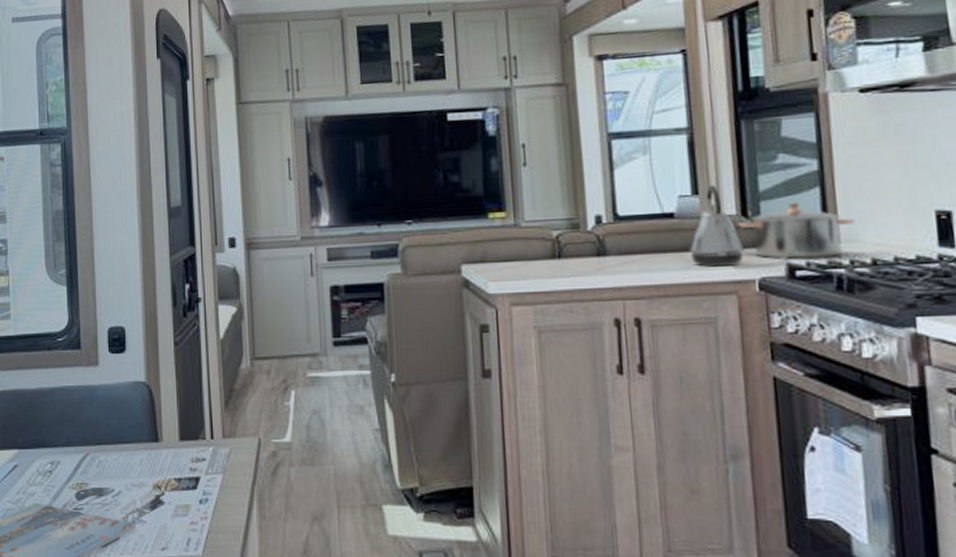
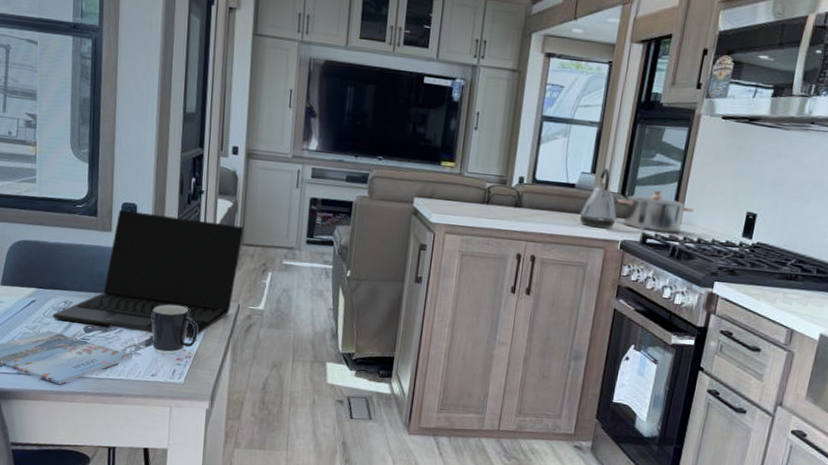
laptop: none [38,335,254,493] -> present [53,209,244,339]
mug: none [153,449,213,517] -> present [151,304,199,355]

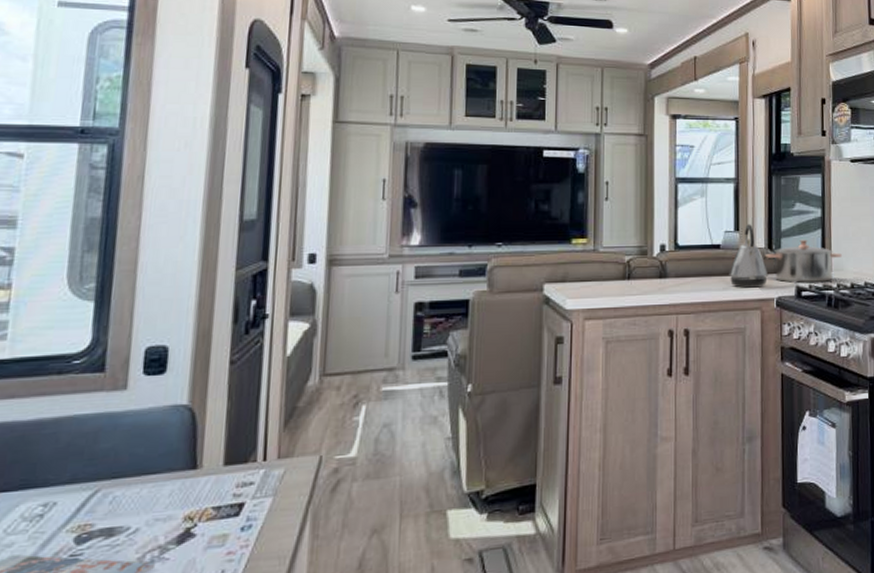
laptop: present [53,209,244,339] -> none [21,352,326,535]
mug: present [151,304,199,355] -> none [187,473,261,551]

